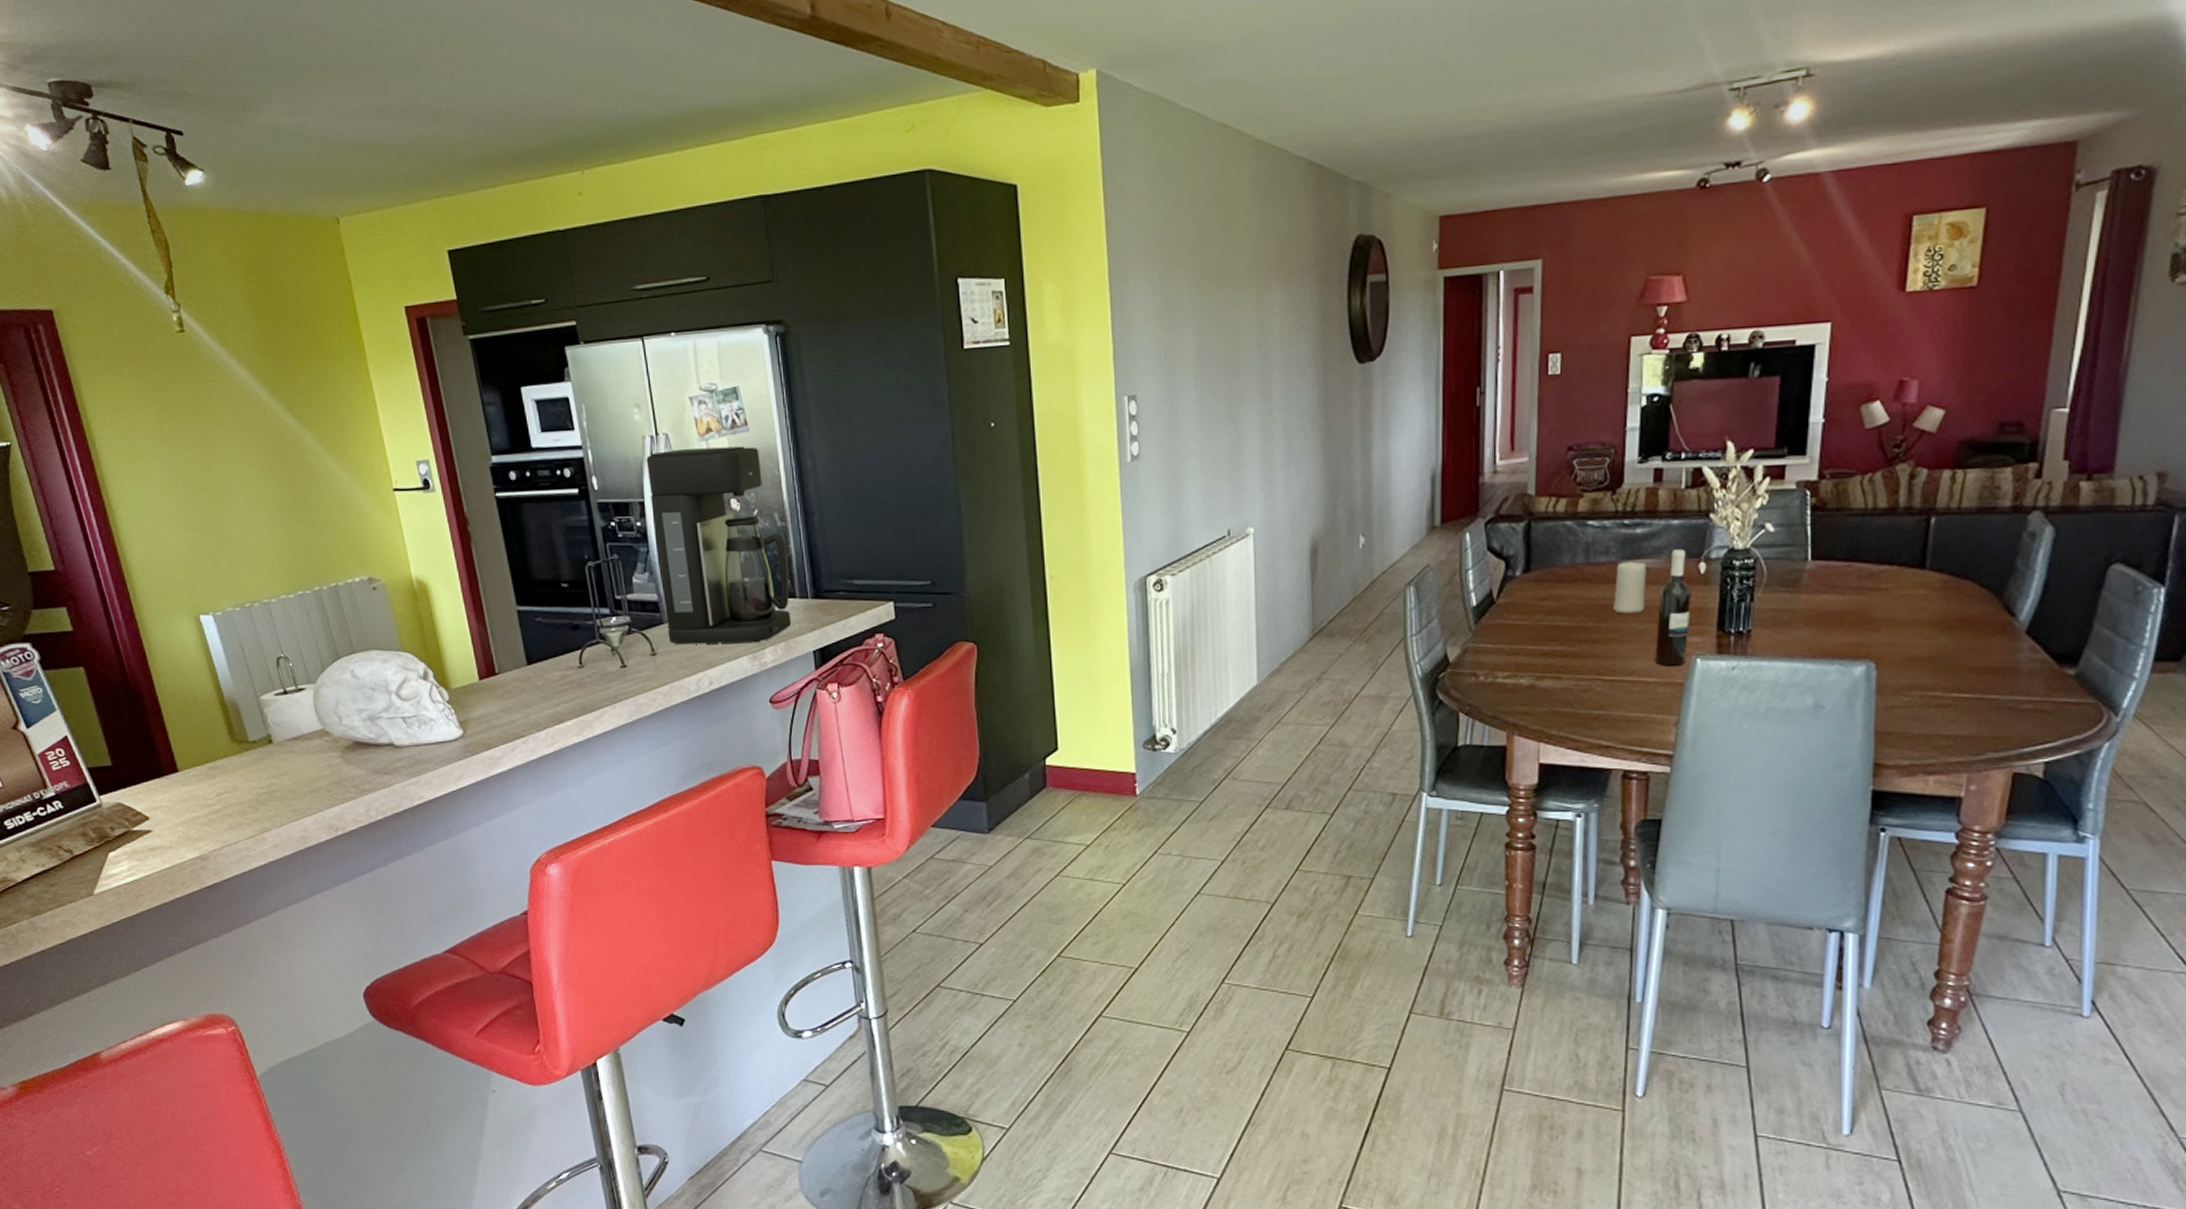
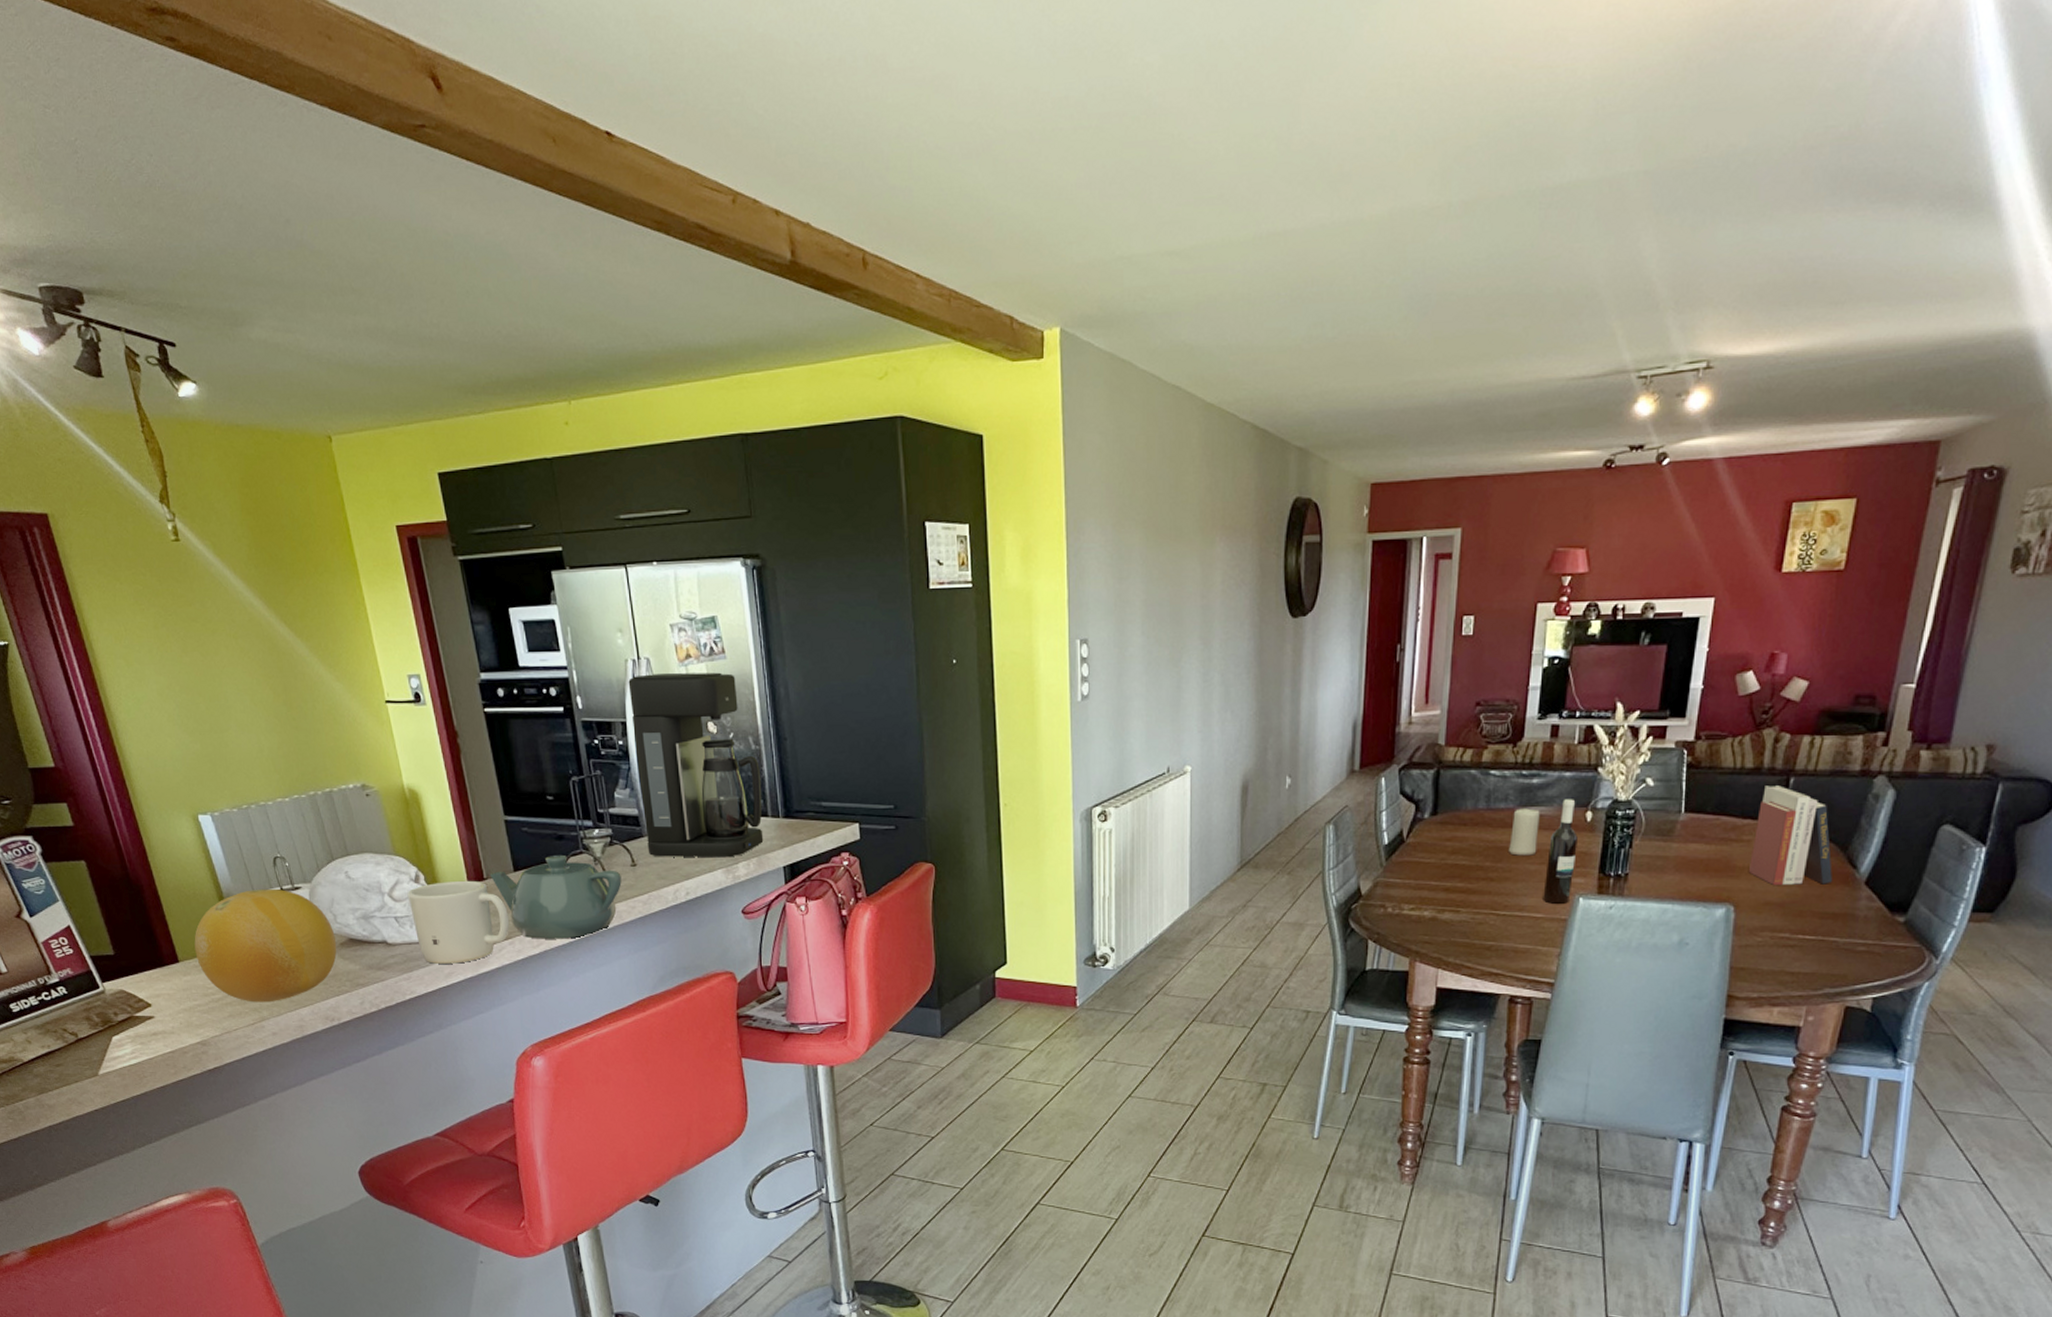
fruit: none [194,690,342,813] -> present [194,888,337,1003]
mug: none [415,675,523,766] -> present [407,880,510,964]
teapot: none [502,645,641,737] -> present [490,854,622,939]
books: none [1890,526,1989,639] -> present [1749,785,1833,886]

